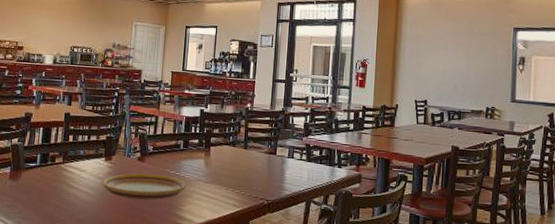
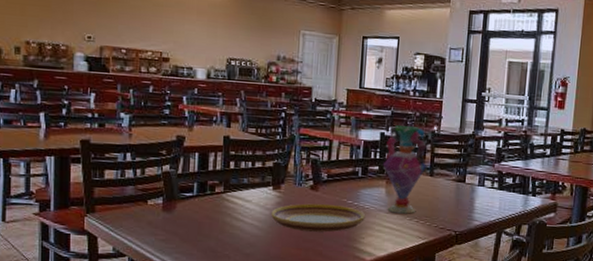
vase: none [202,103,242,184] -> present [382,125,427,214]

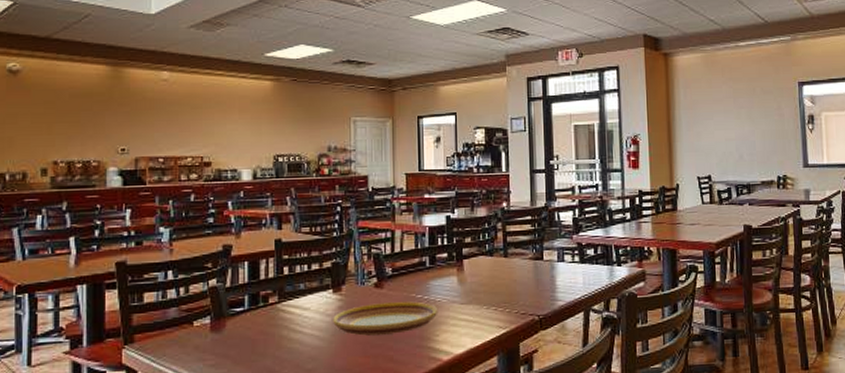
vase: present [382,125,427,214] -> none [451,205,500,303]

